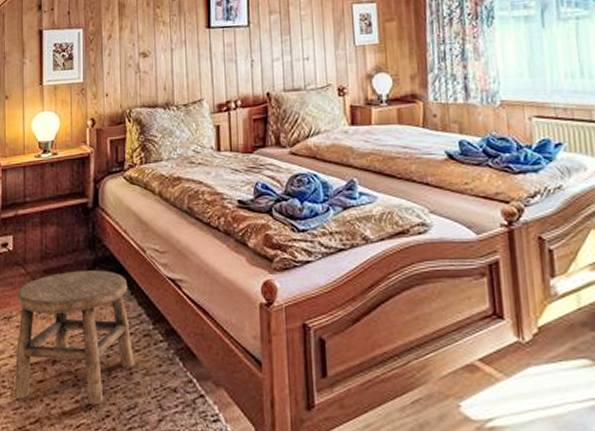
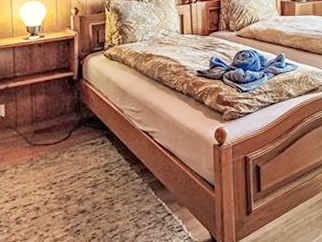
stool: present [14,270,135,406] -> none [10,128,116,234]

